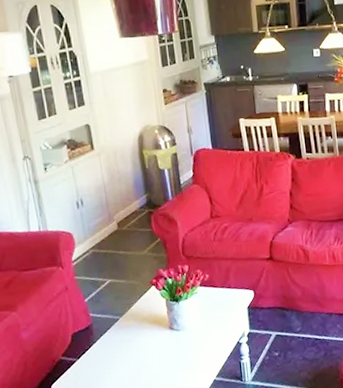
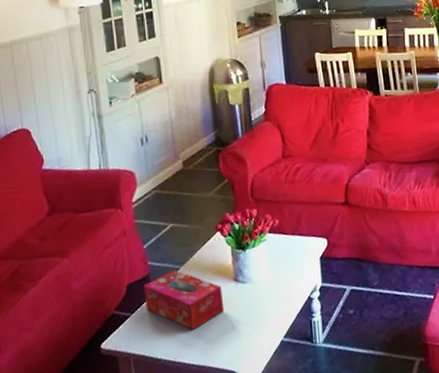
tissue box: none [86,320,162,372] -> present [143,270,225,330]

